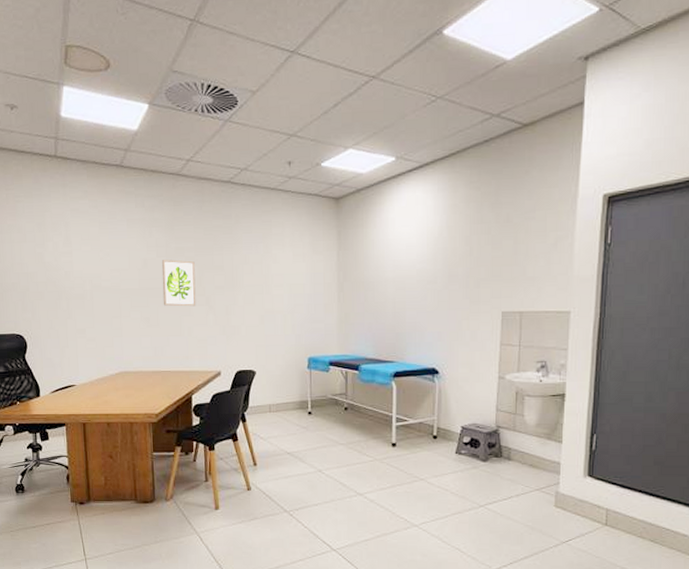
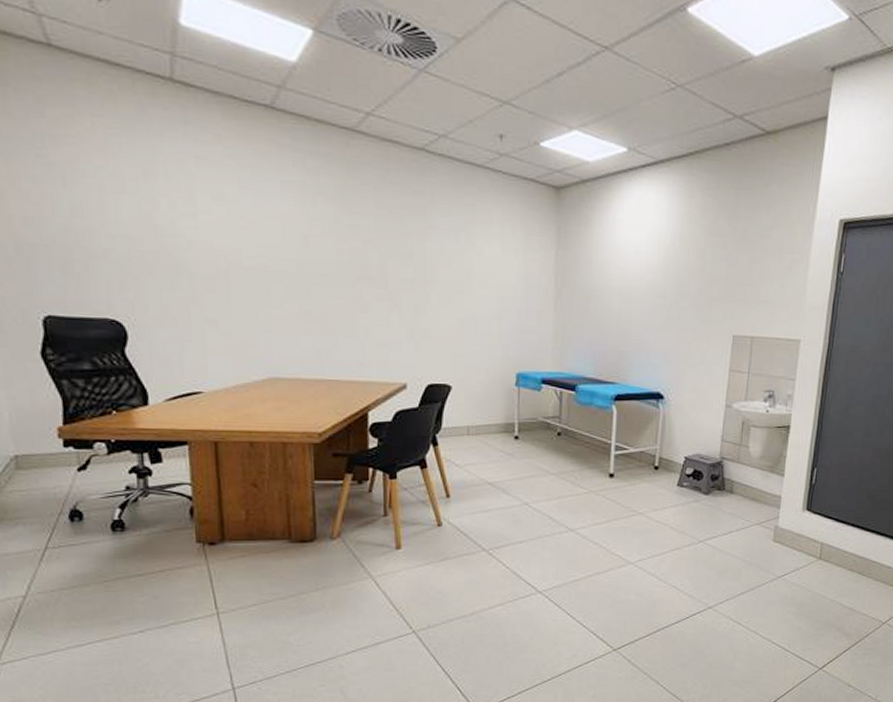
wall art: present [162,260,196,307] -> none [329,239,376,302]

